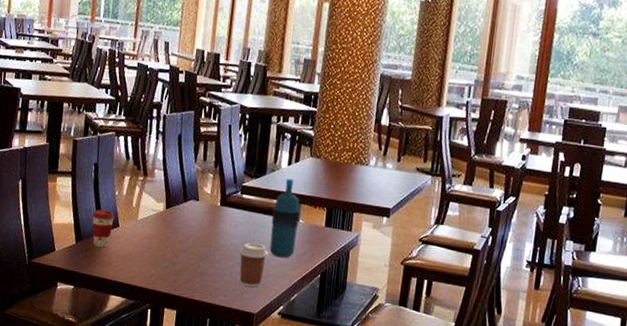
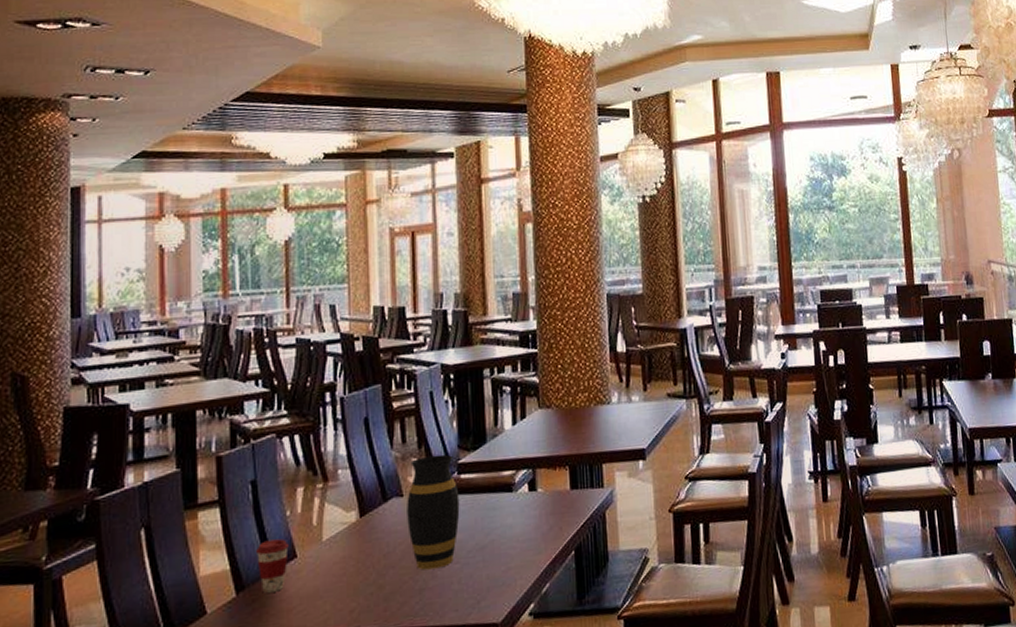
vase: none [199,174,240,262] -> present [407,454,460,570]
coffee cup: present [239,242,269,287] -> none [466,531,505,591]
water bottle: present [269,178,301,258] -> none [501,440,538,543]

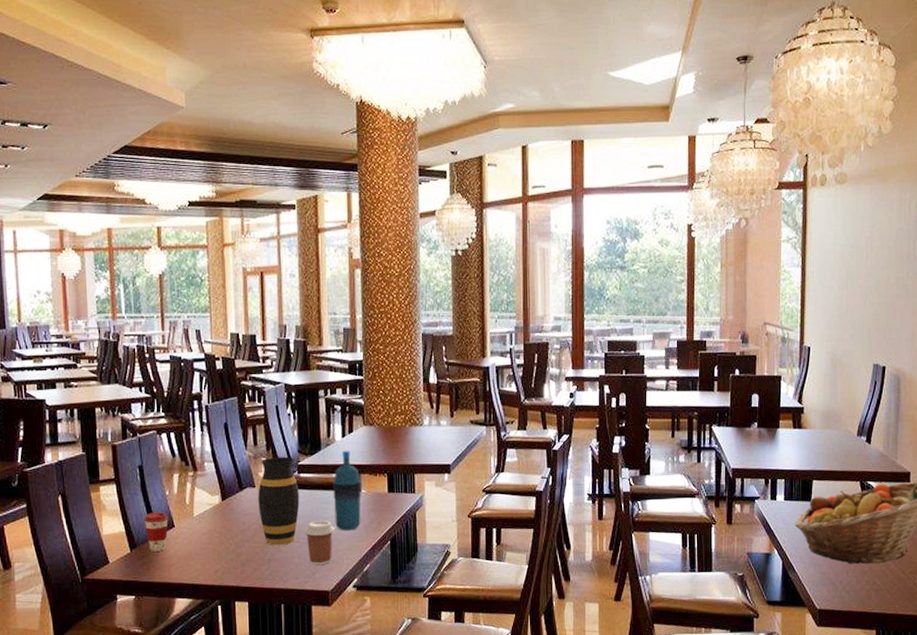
coffee cup: none [466,531,505,591] -> present [304,520,335,565]
water bottle: none [501,440,538,543] -> present [333,450,362,531]

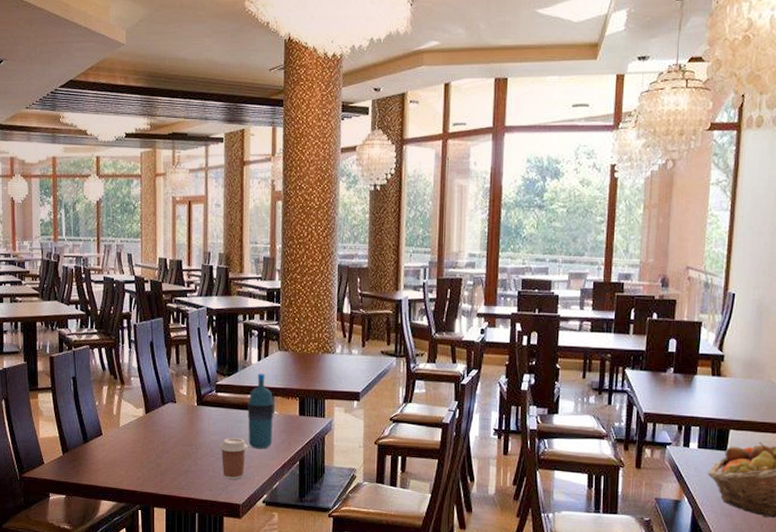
coffee cup: present [143,512,168,552] -> none [75,420,97,457]
vase: present [258,457,300,545] -> none [178,376,216,459]

